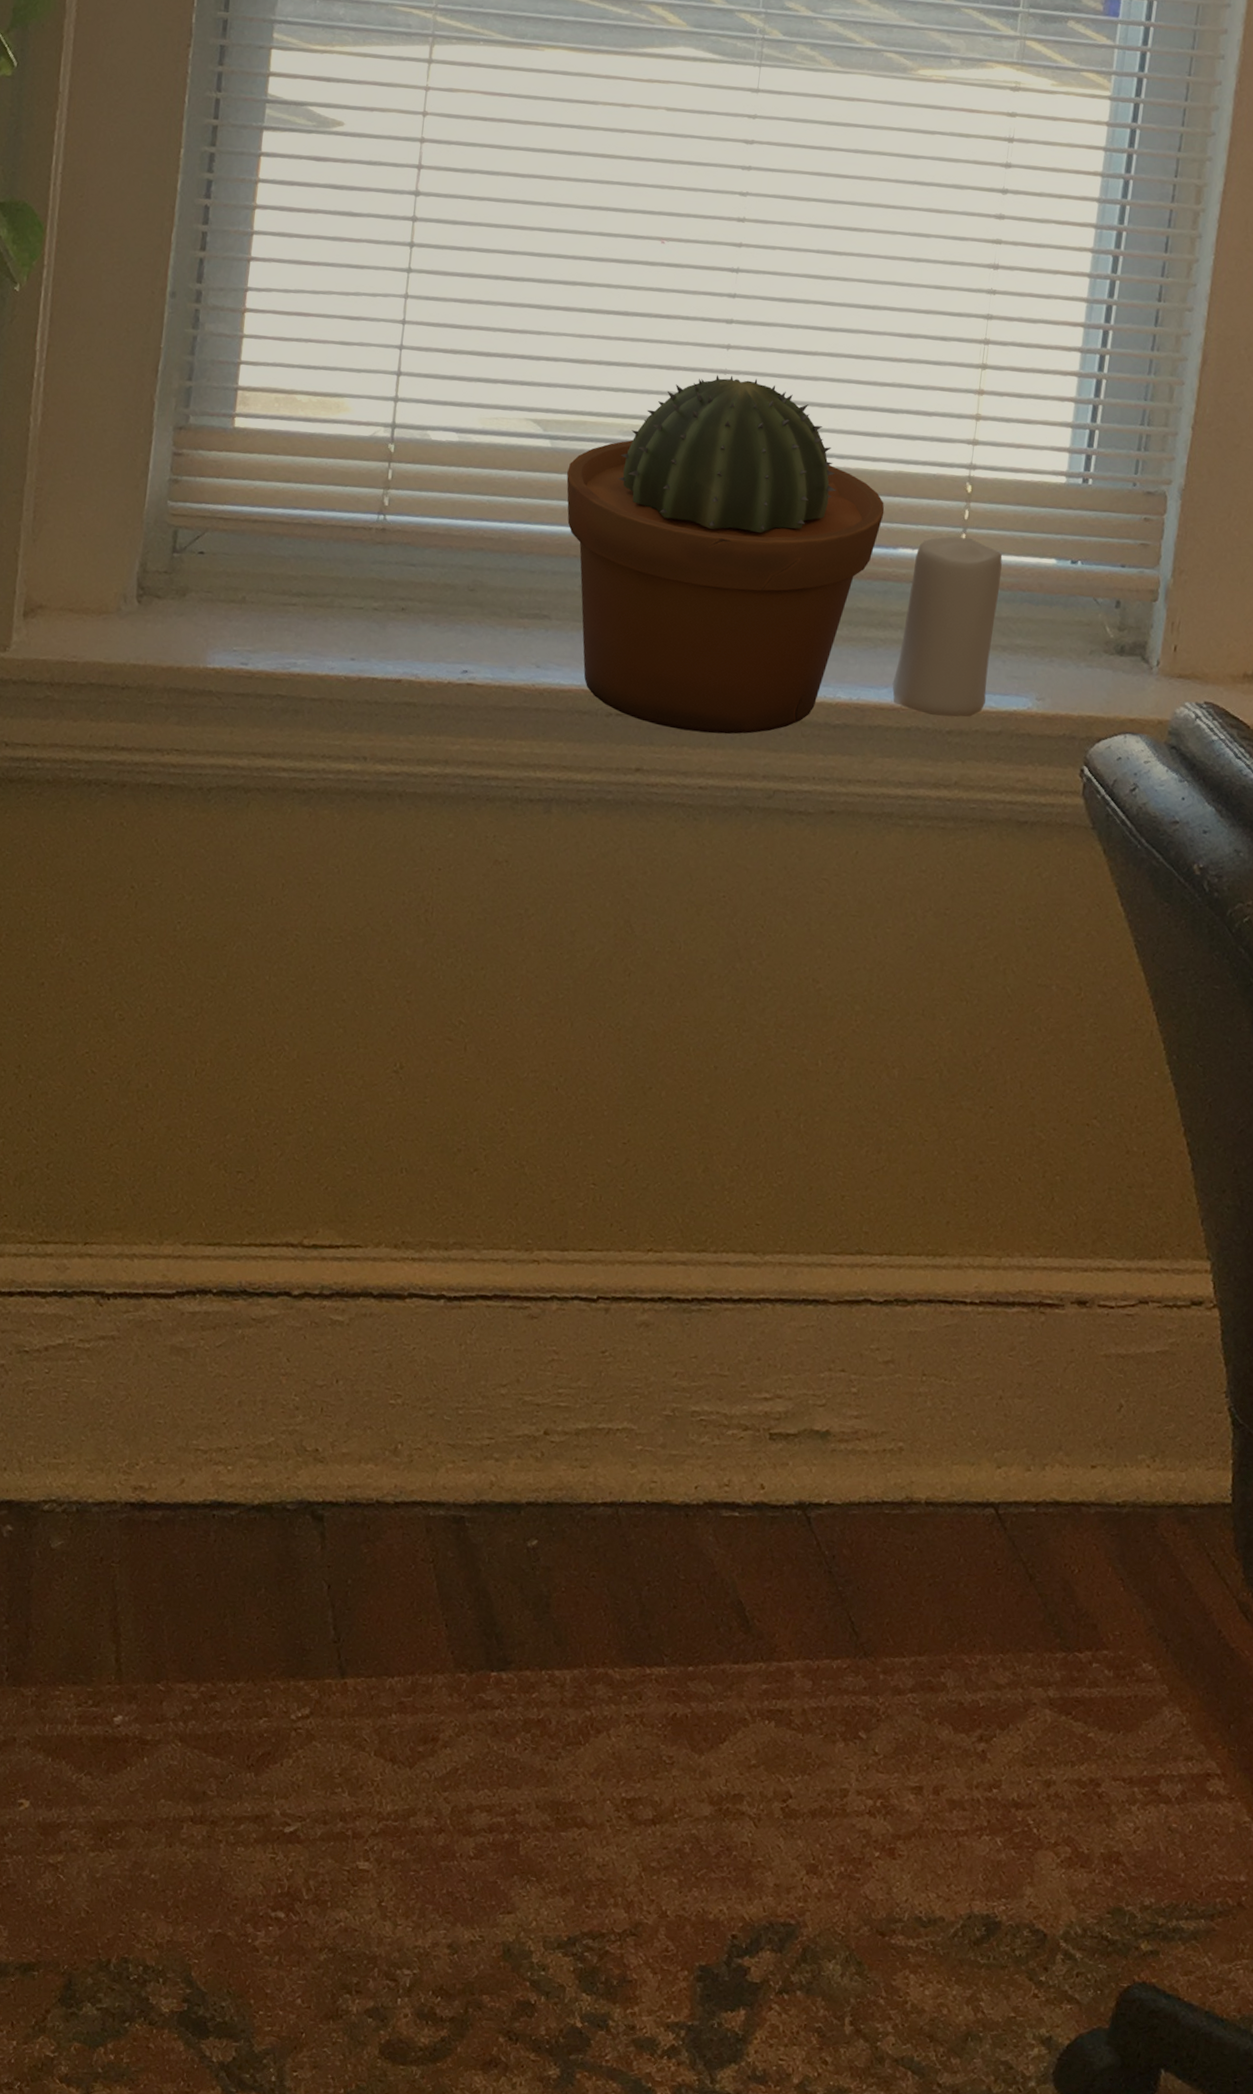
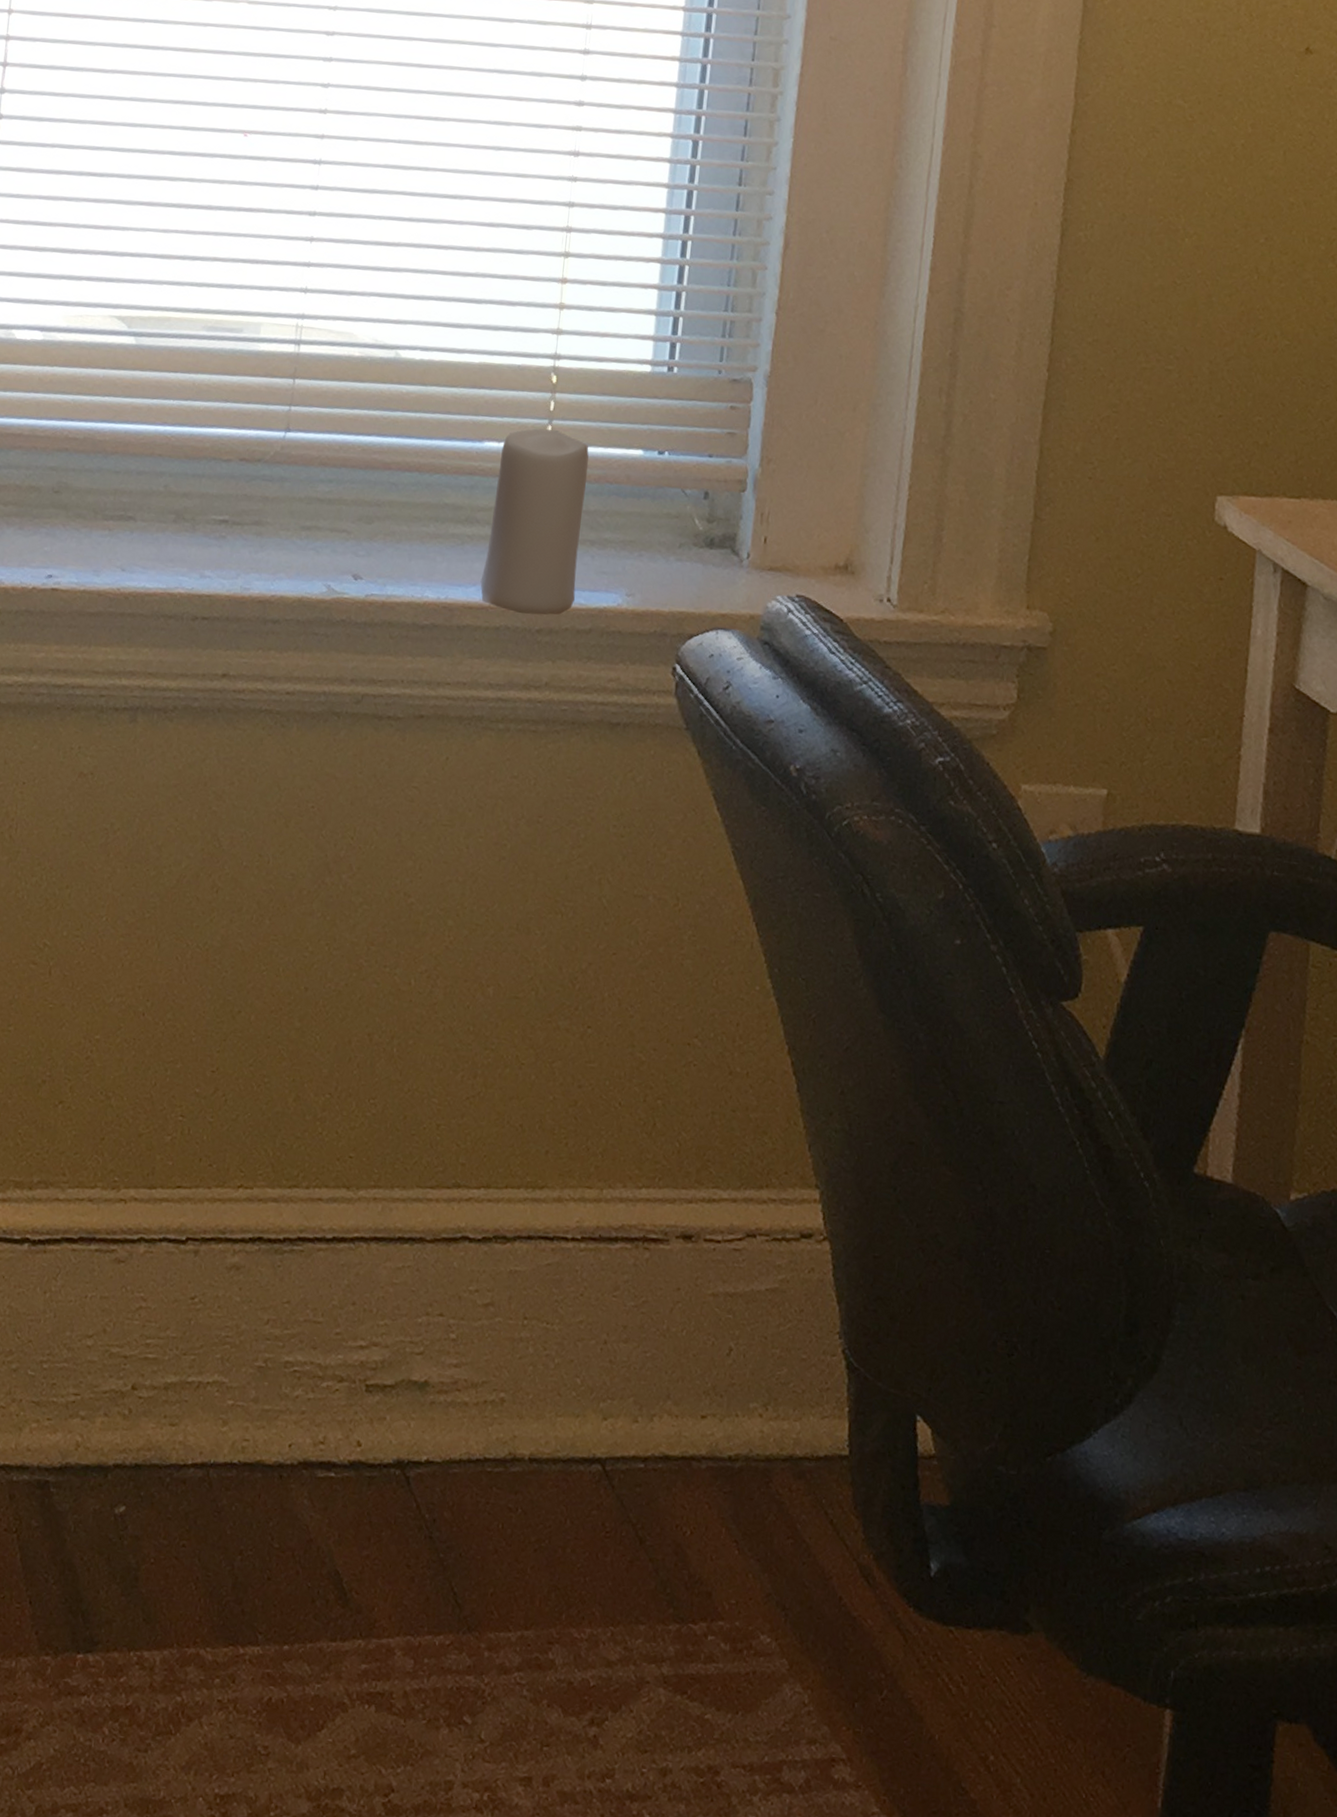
potted cactus: present [566,374,885,735] -> none [151,267,470,637]

